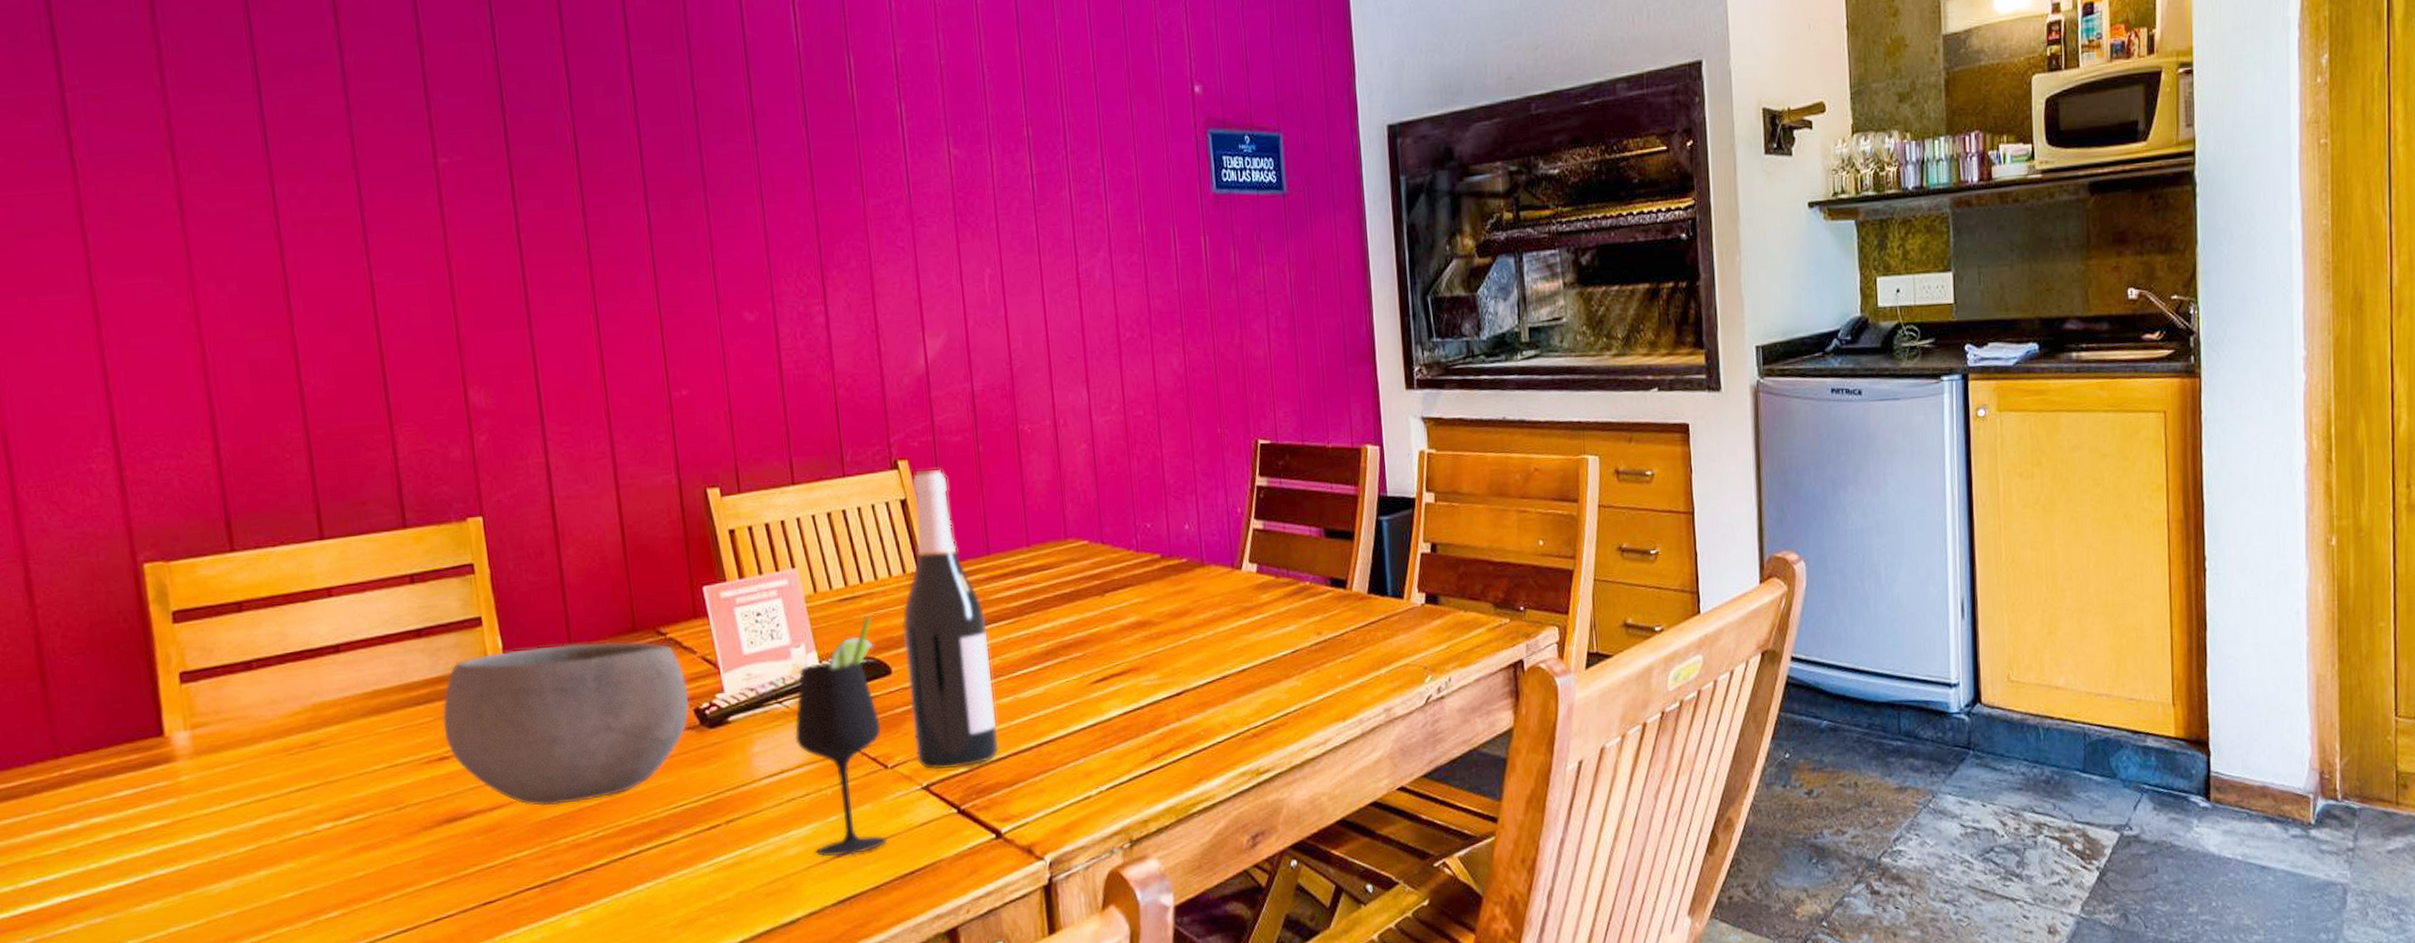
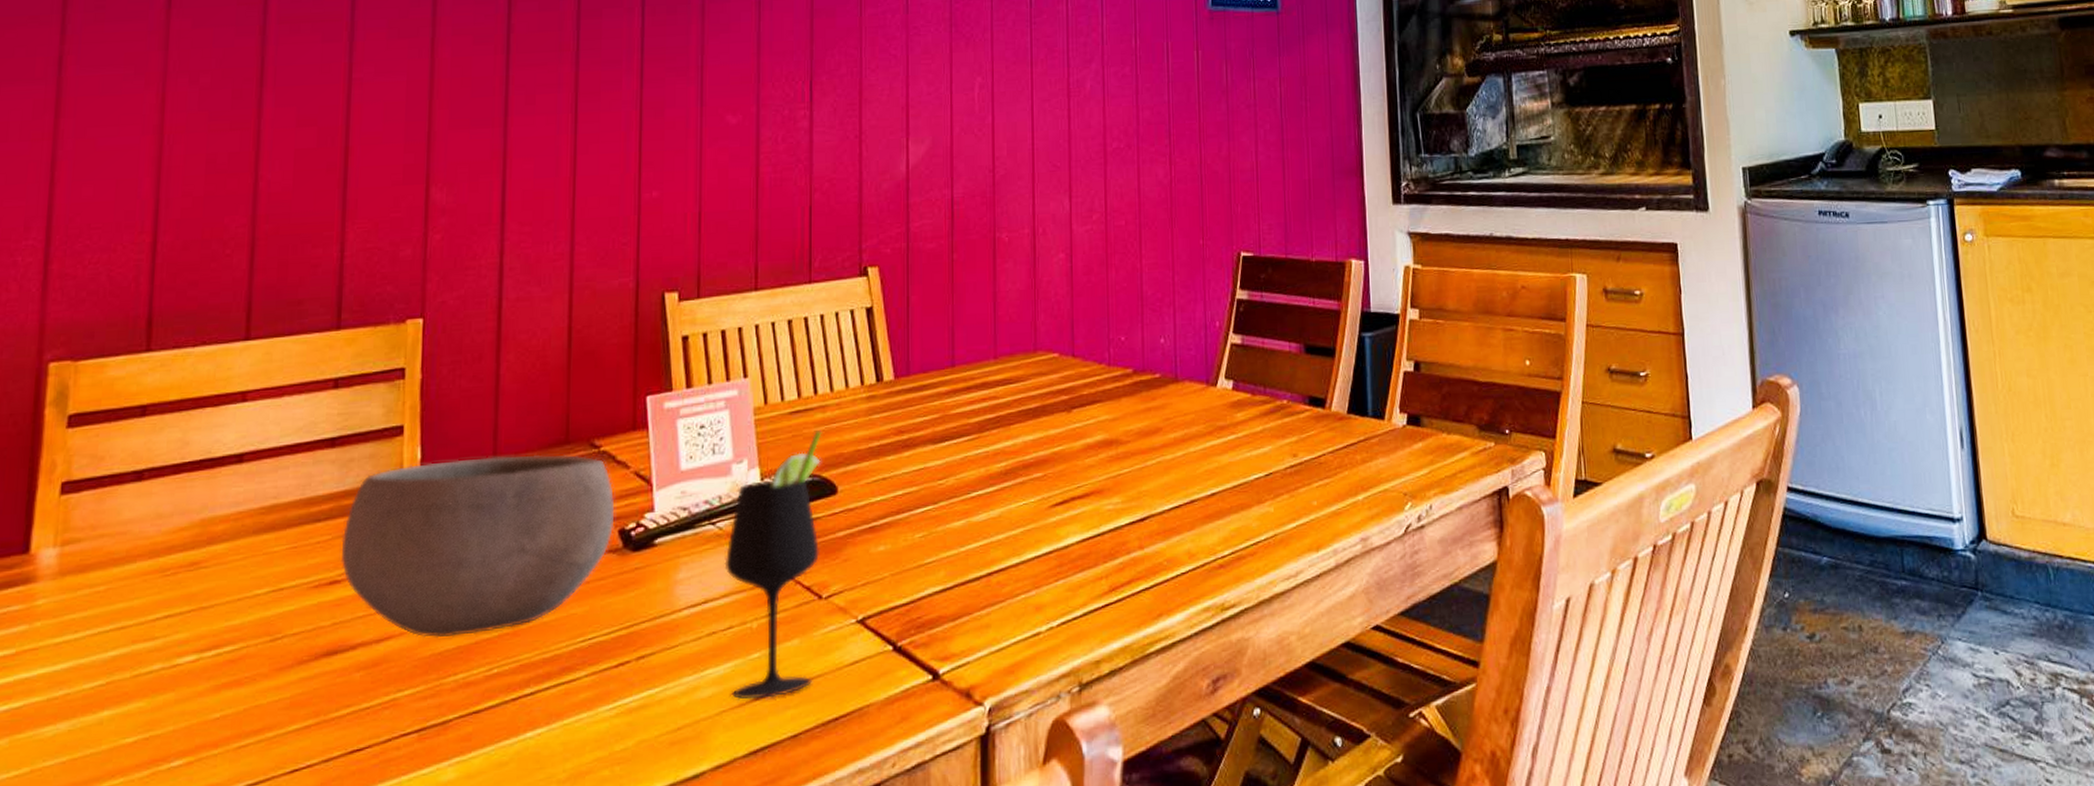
wine bottle: present [902,468,998,770] -> none [855,276,945,601]

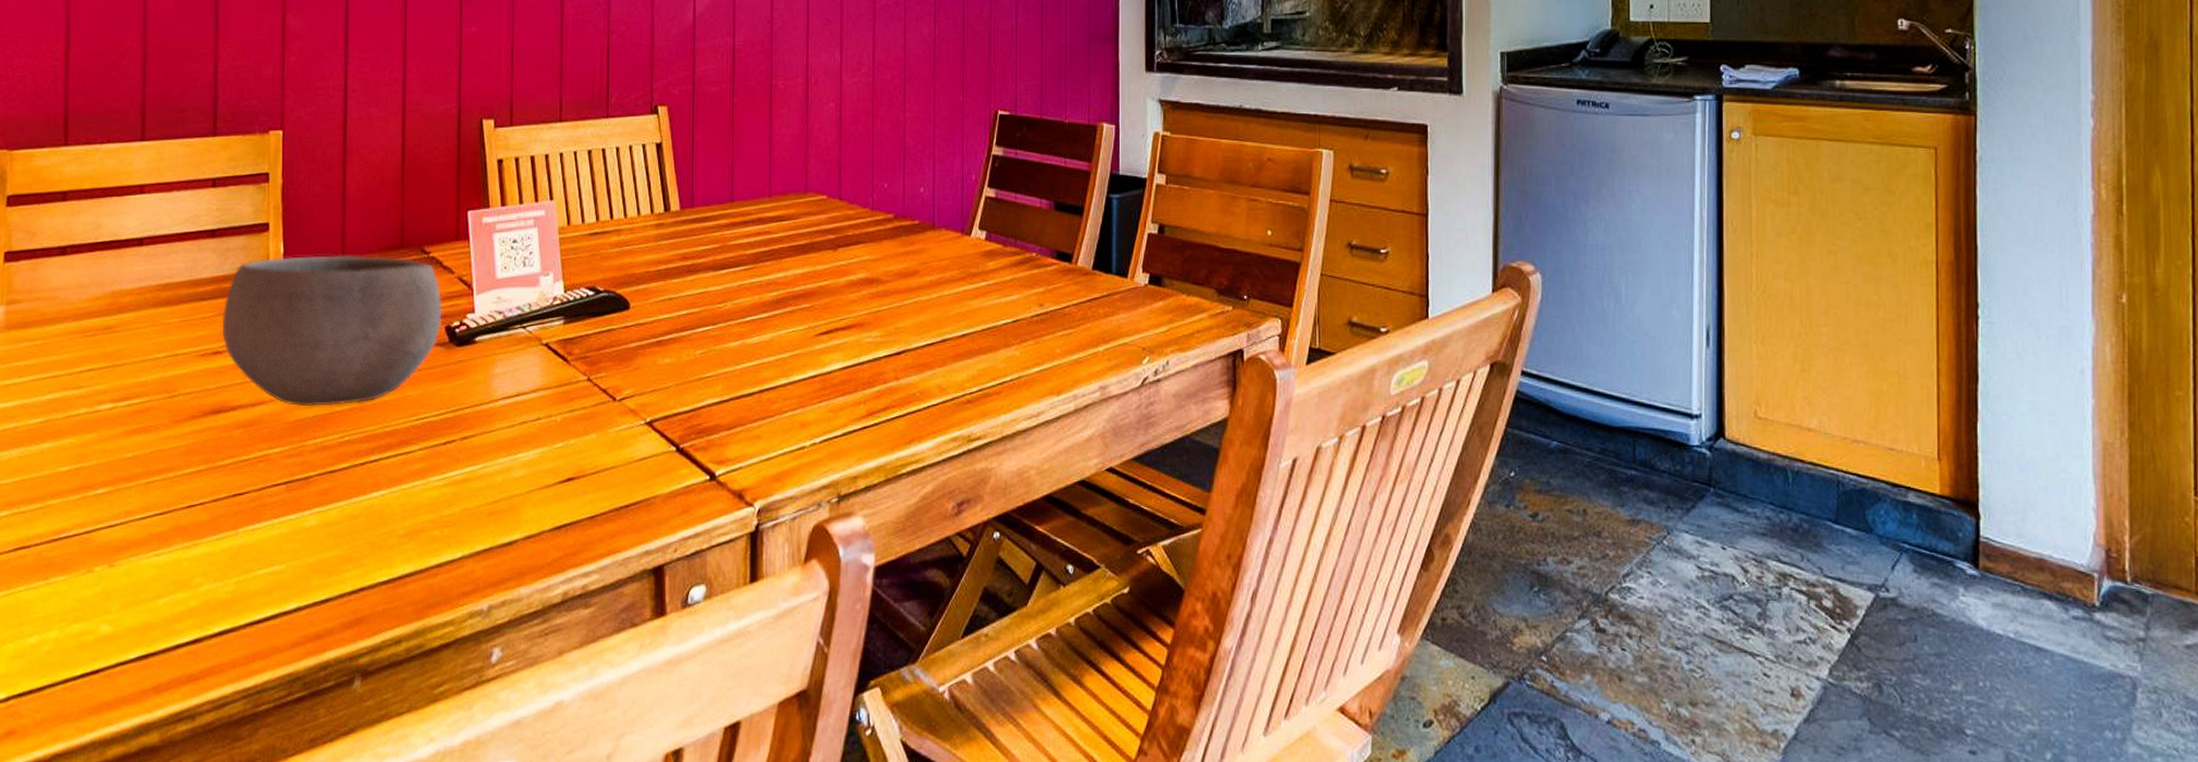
wine glass: present [724,429,822,700] -> none [533,250,617,483]

